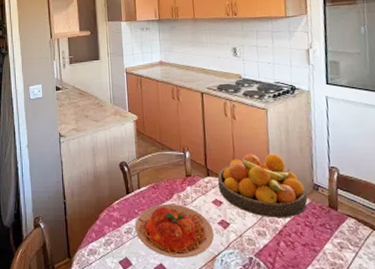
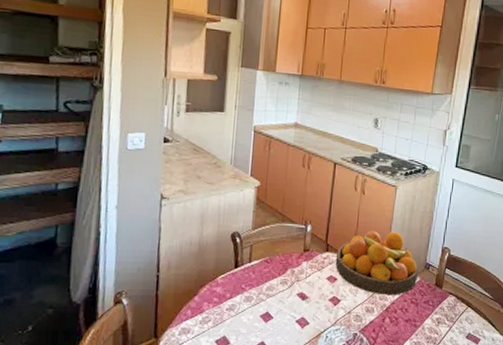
plate: present [135,203,215,259] -> none [239,279,324,336]

